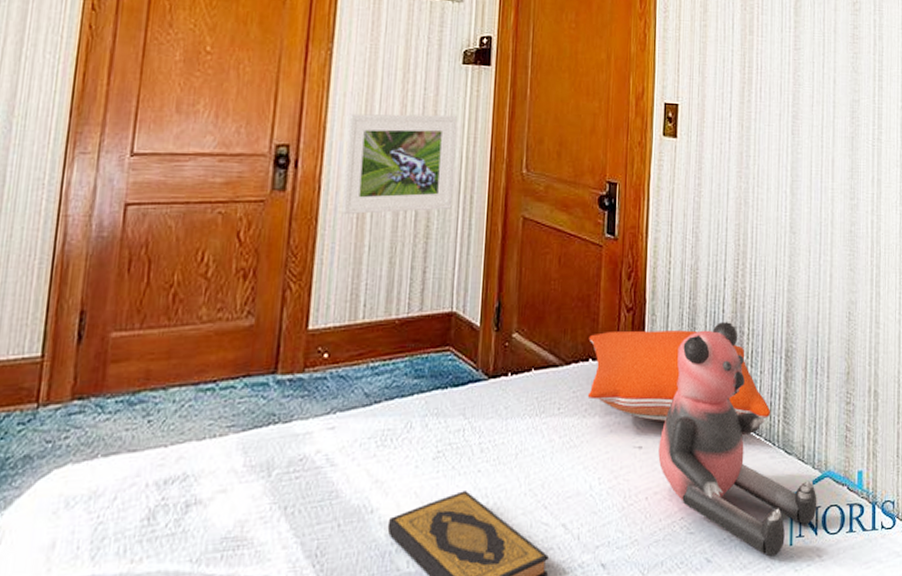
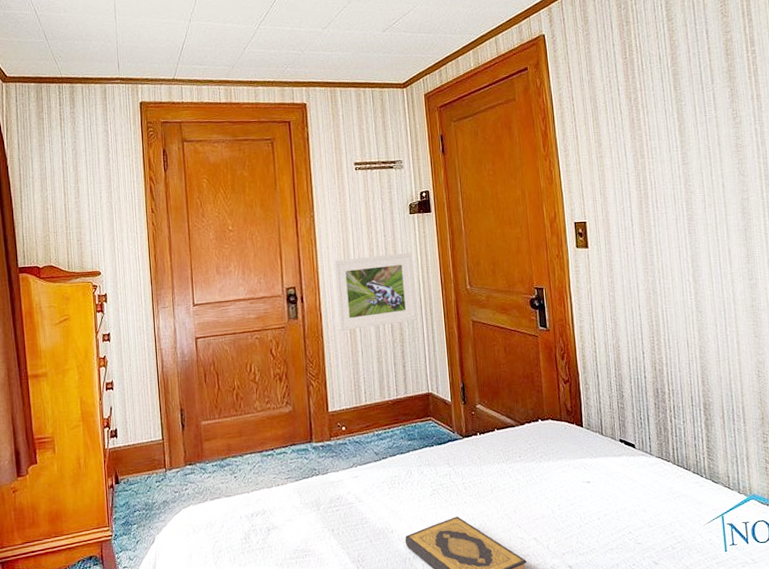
pillow: present [587,330,771,421] -> none [536,393,697,462]
bear: present [658,322,817,557] -> none [603,385,746,560]

